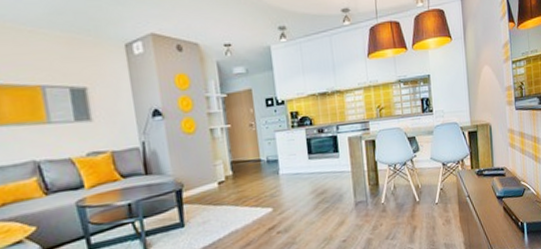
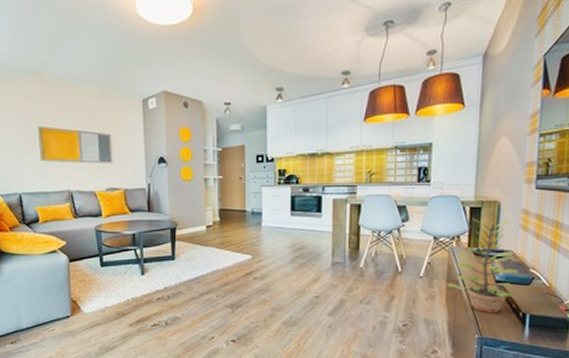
plant: none [459,140,513,228] -> present [447,219,519,314]

